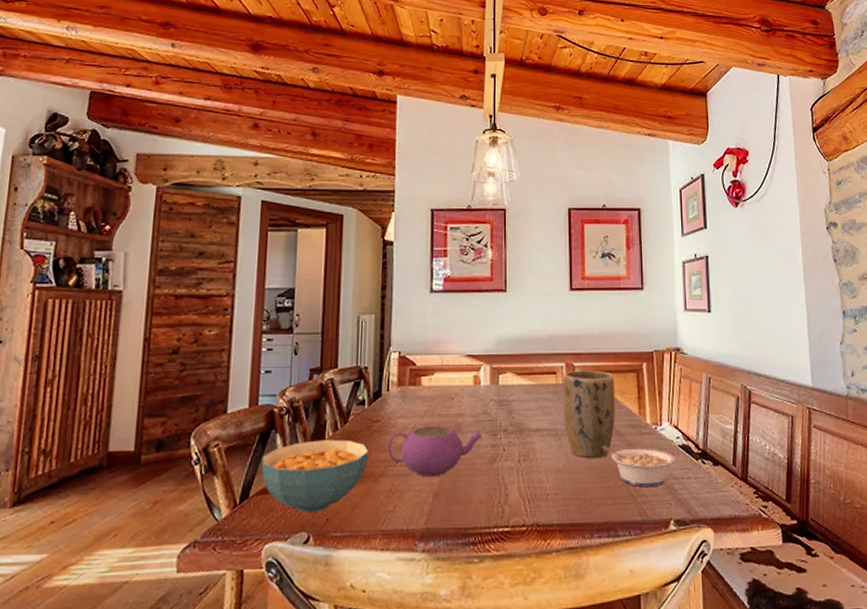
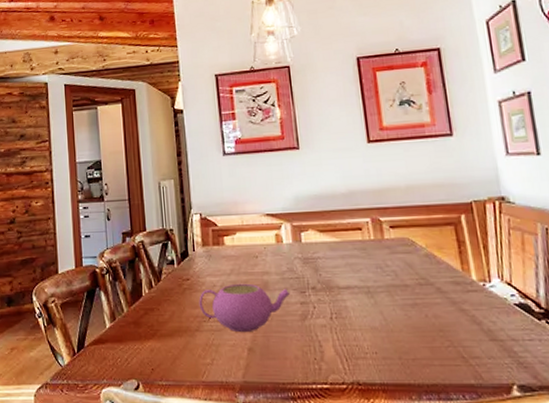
cereal bowl: present [261,439,369,512] -> none [91,296,184,362]
plant pot: present [563,370,615,458] -> none [369,224,435,316]
legume: present [602,446,676,488] -> none [422,304,512,349]

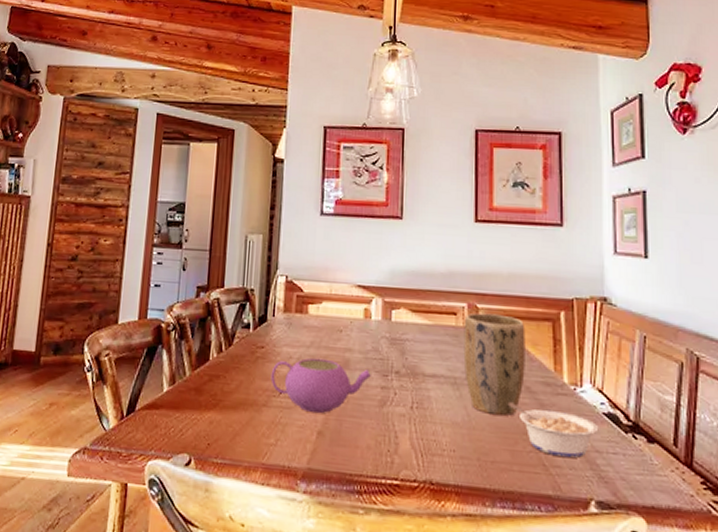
plant pot: none [369,224,435,316] -> present [463,312,525,416]
legume: none [422,304,512,349] -> present [509,402,599,458]

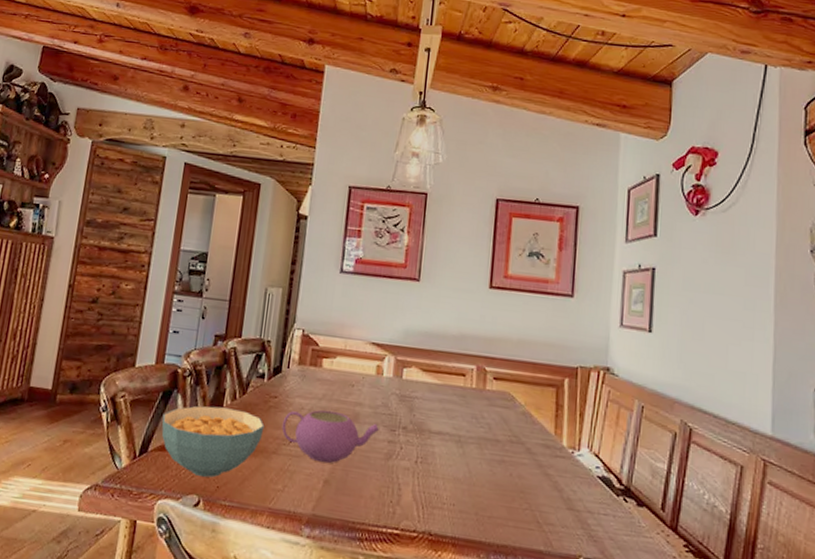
cereal bowl: none [148,360,253,435] -> present [161,405,265,478]
plant pot: present [463,312,525,416] -> none [469,375,530,474]
legume: present [509,402,599,458] -> none [509,462,592,517]

